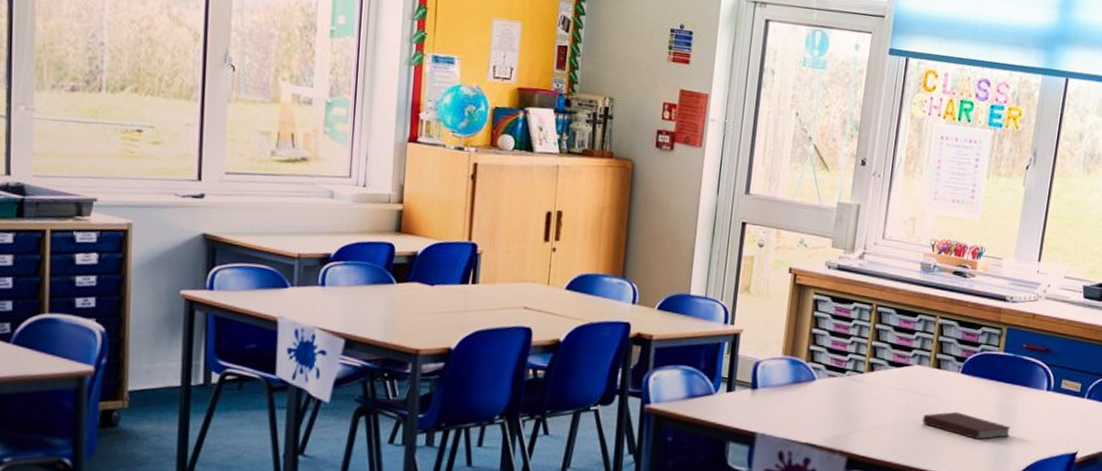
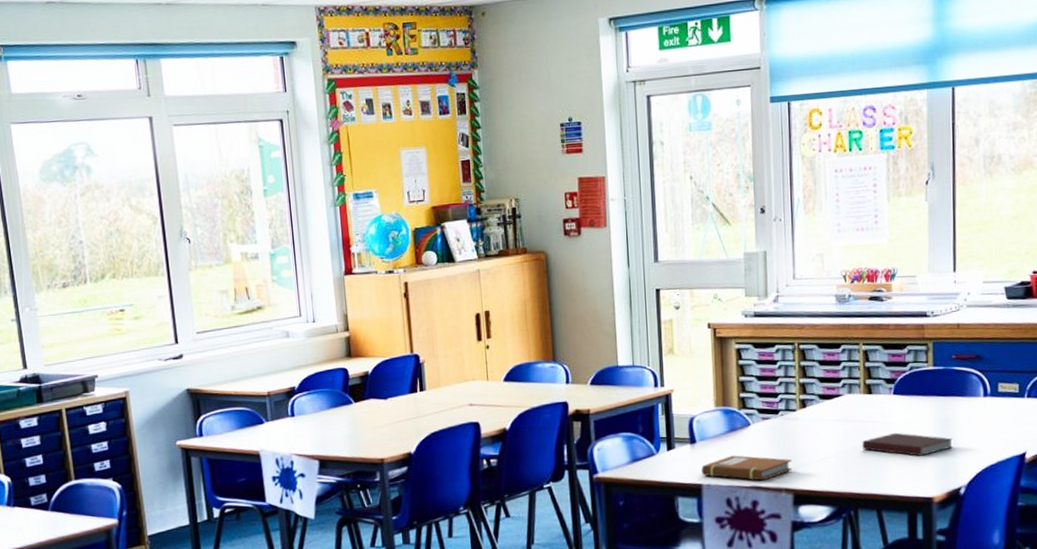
notebook: none [758,407,851,439] -> present [702,455,792,481]

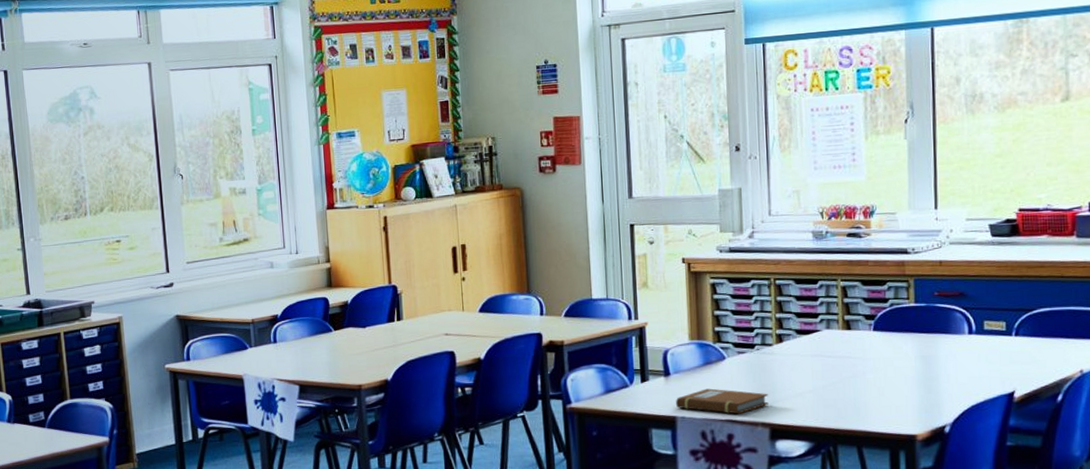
notebook: present [862,432,953,456] -> none [841,369,936,393]

